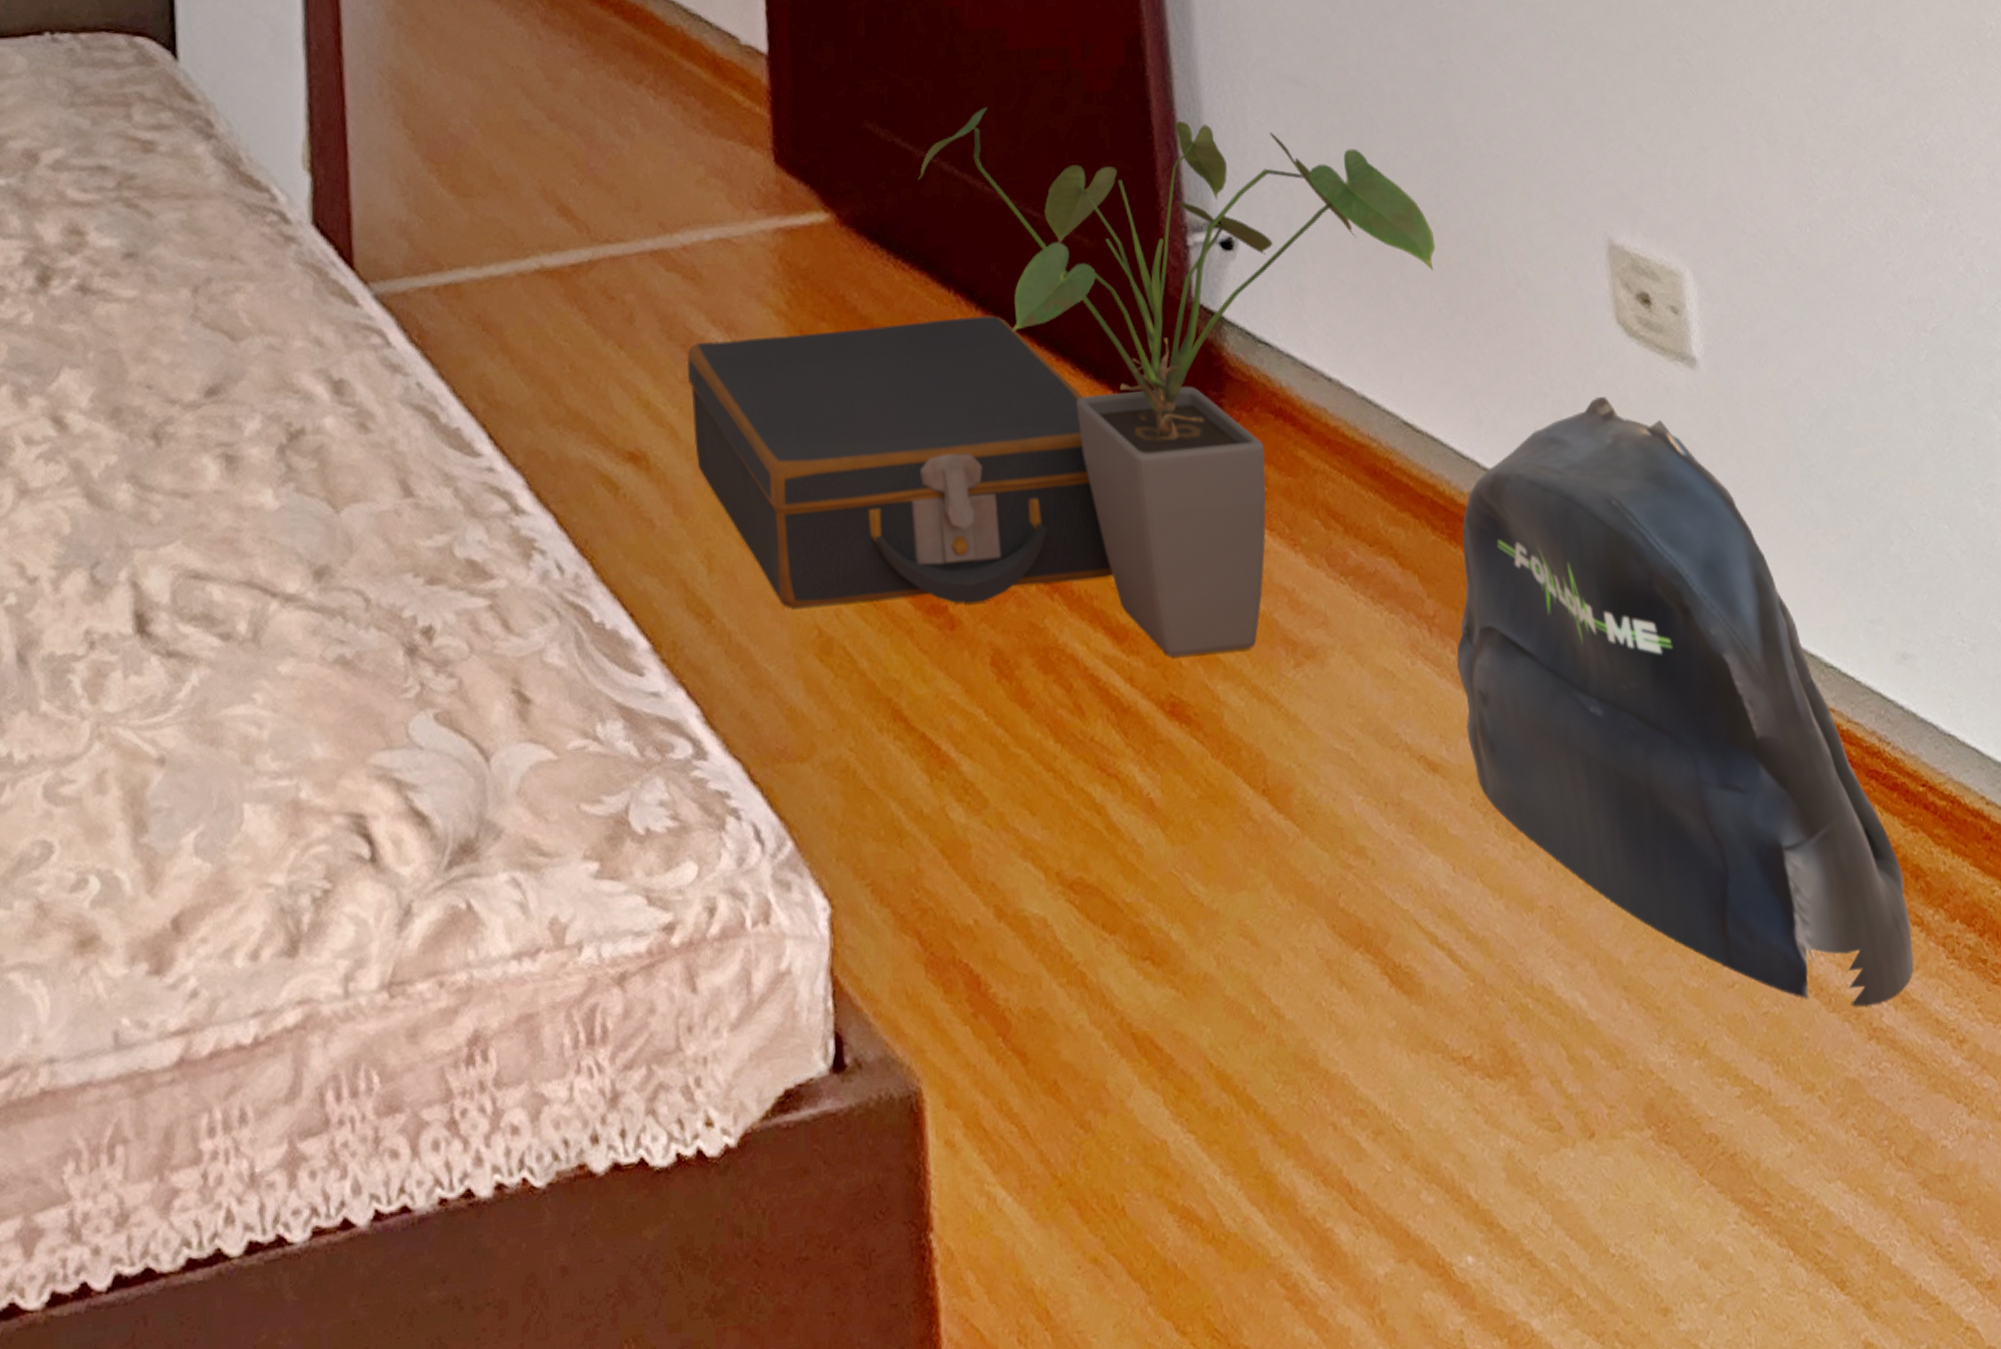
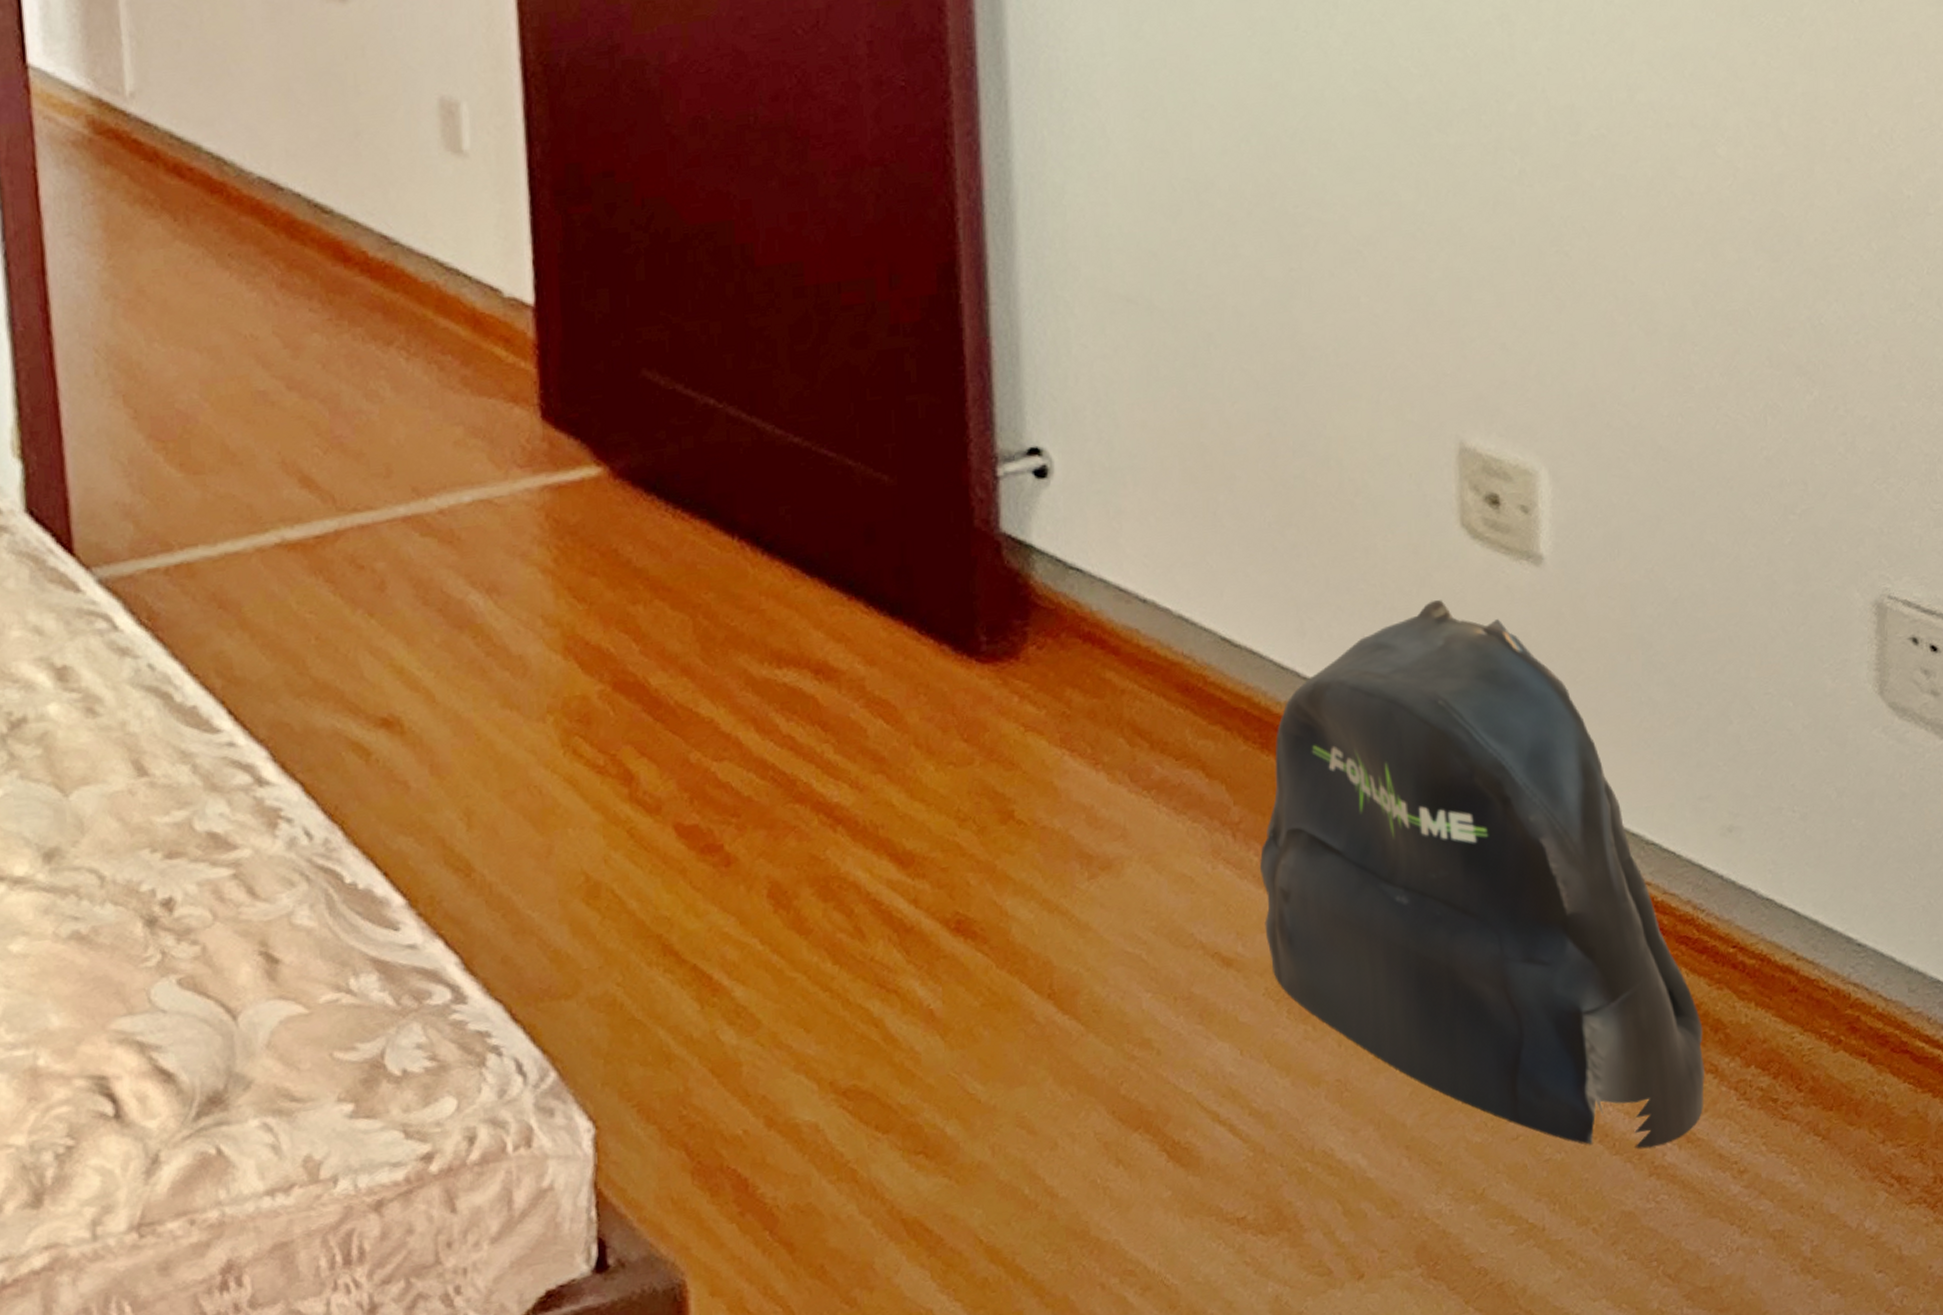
suitcase: present [686,314,1113,608] -> none [443,558,901,857]
house plant: present [917,107,1436,657] -> none [700,347,1270,878]

